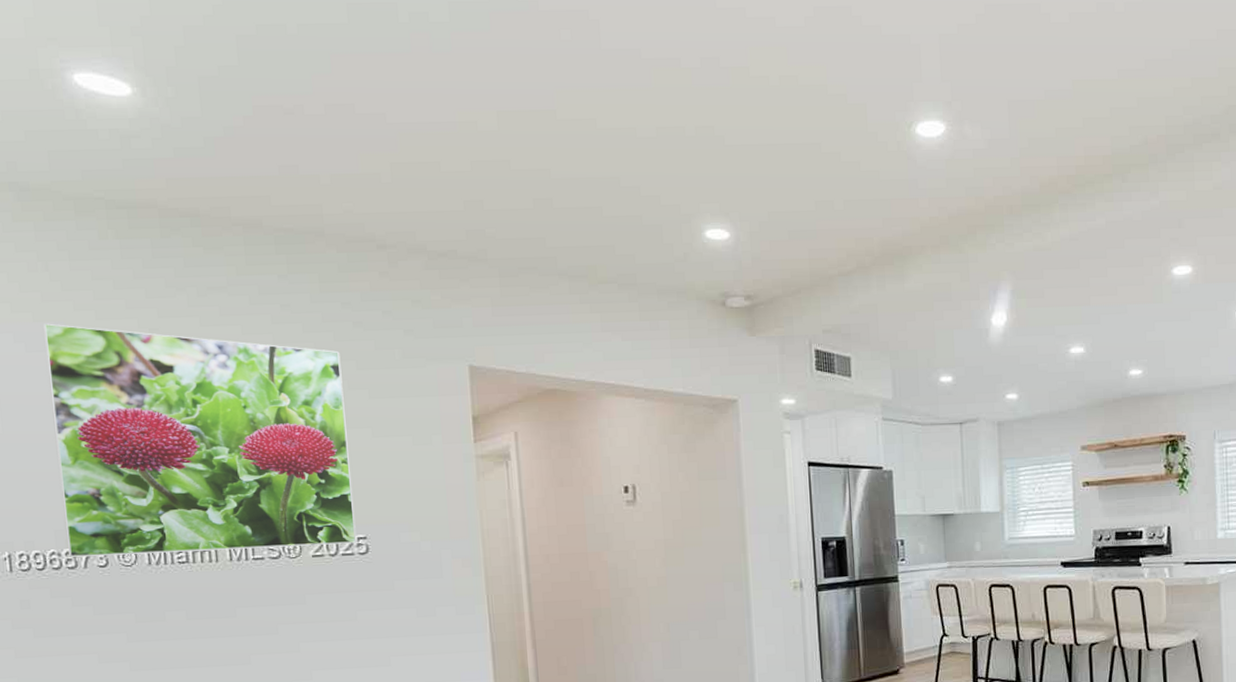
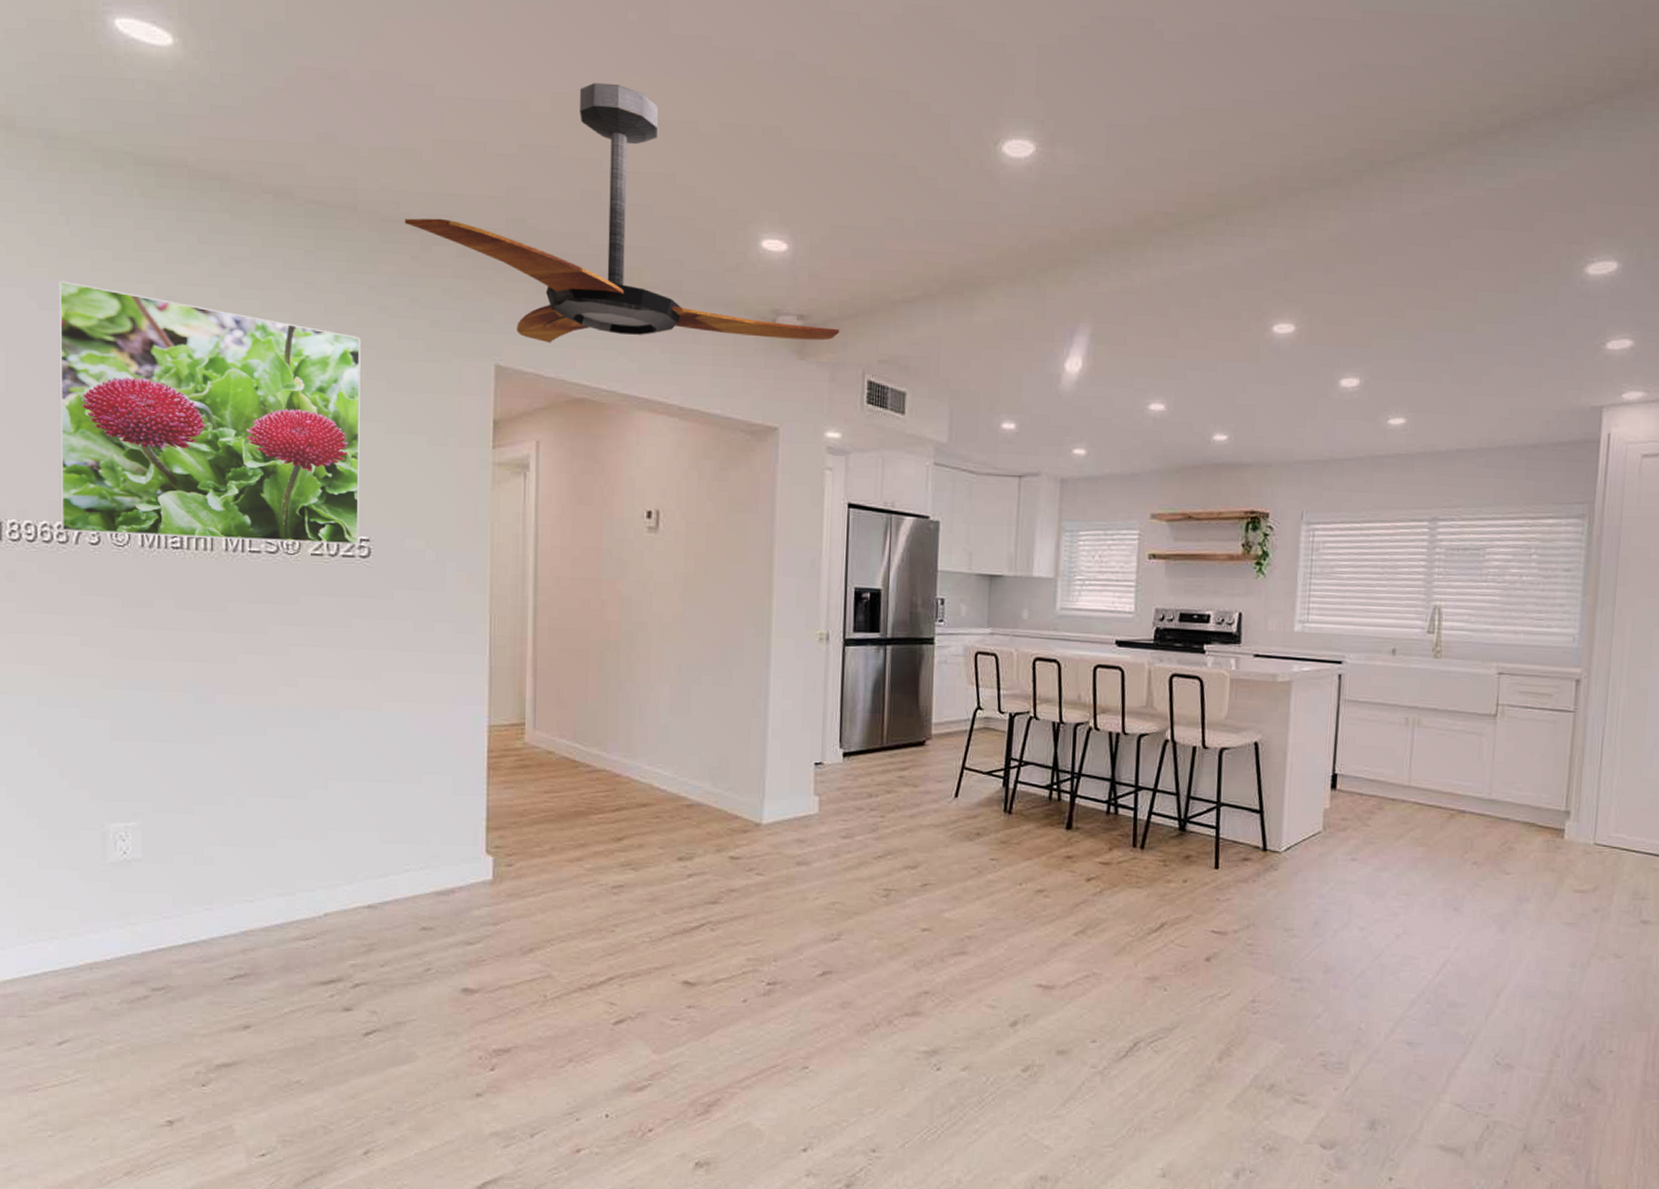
ceiling fan: none [369,98,785,342] -> present [404,82,840,343]

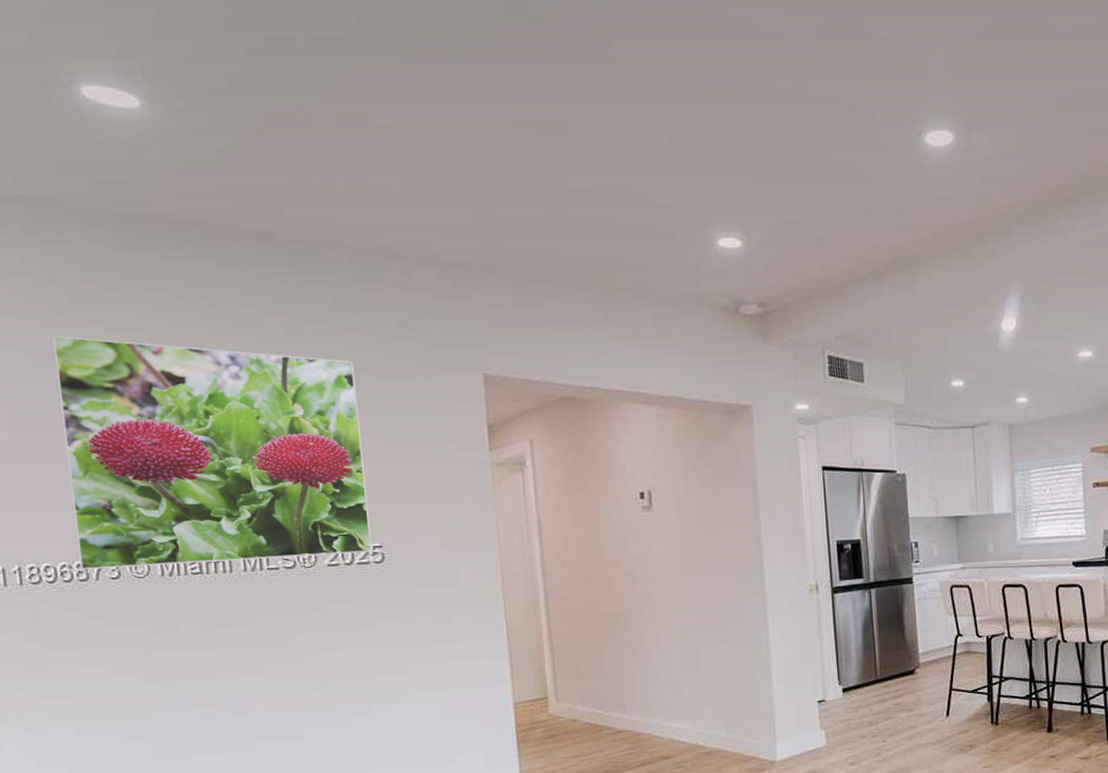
ceiling fan: present [404,82,840,343] -> none [382,110,798,350]

